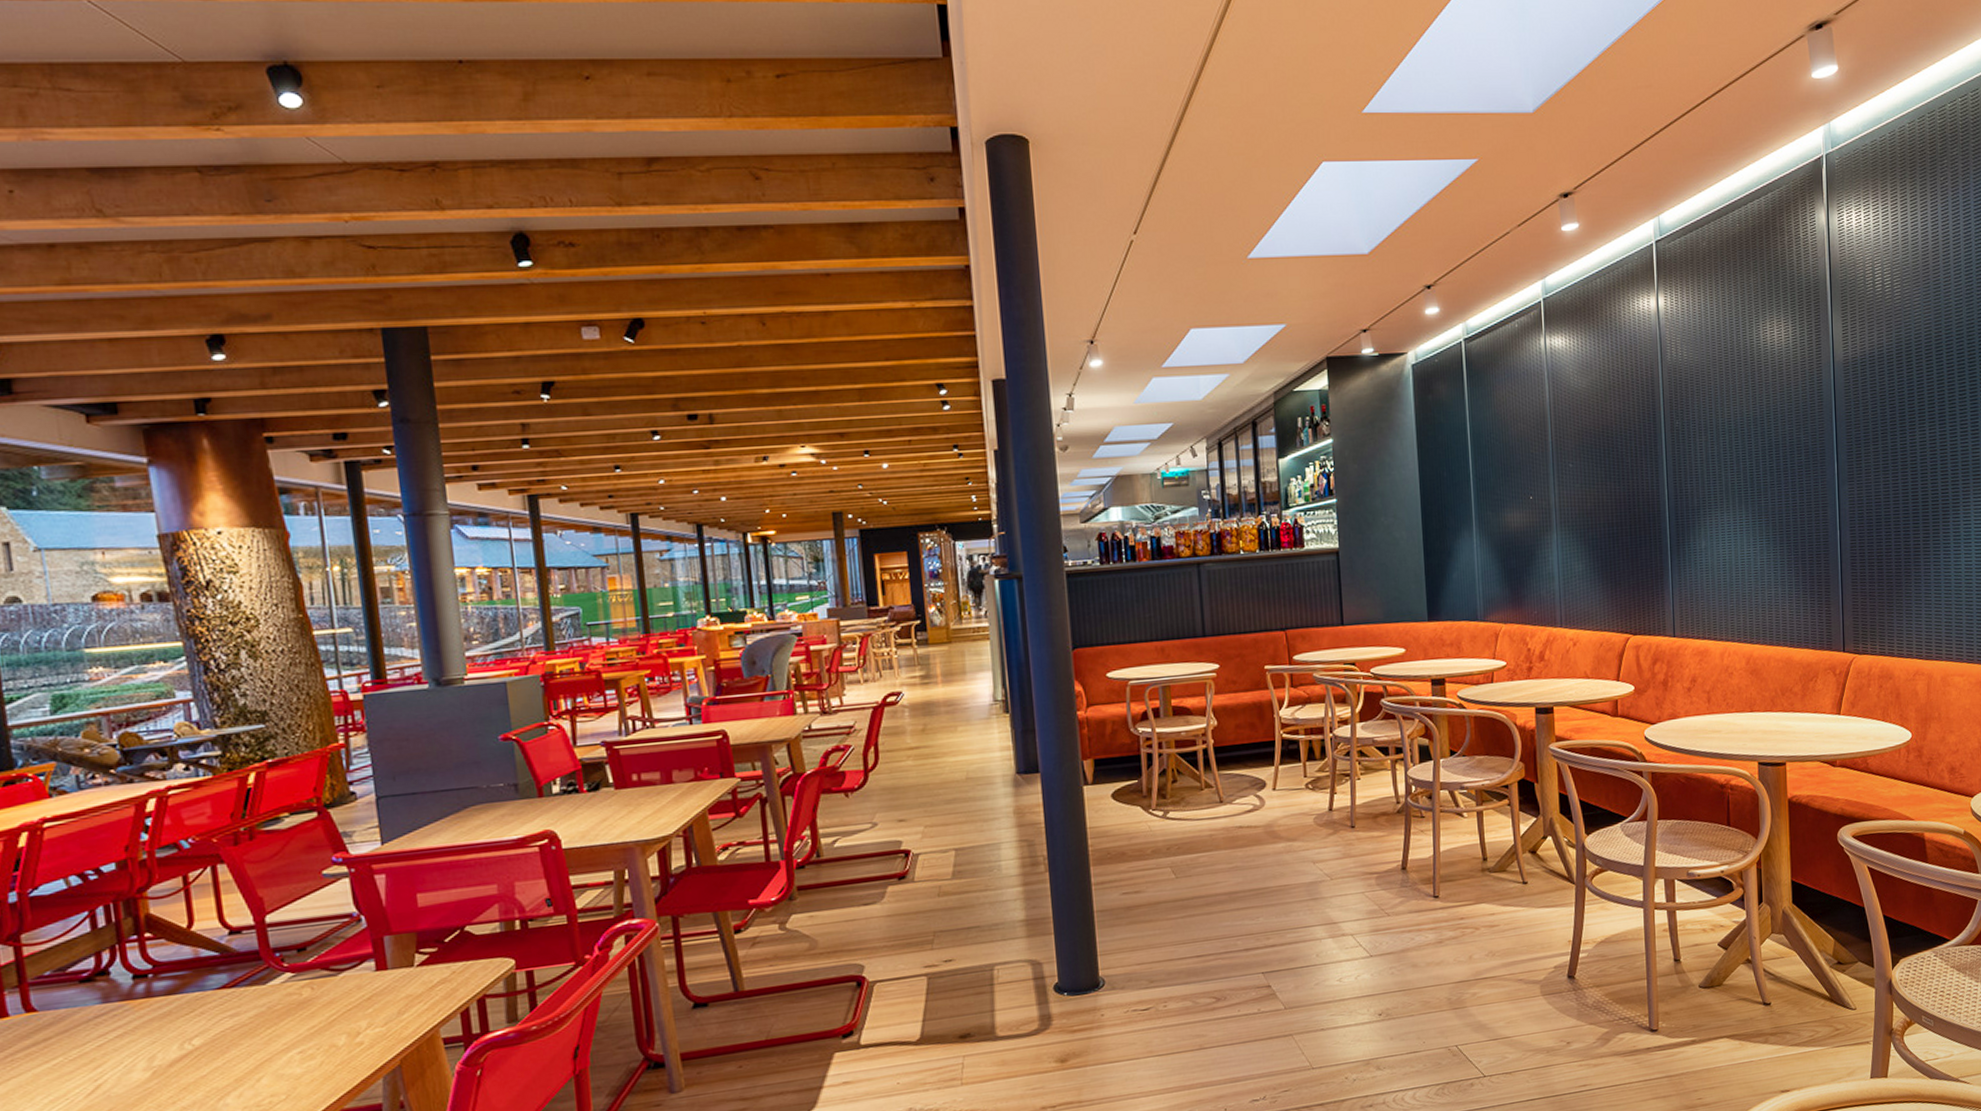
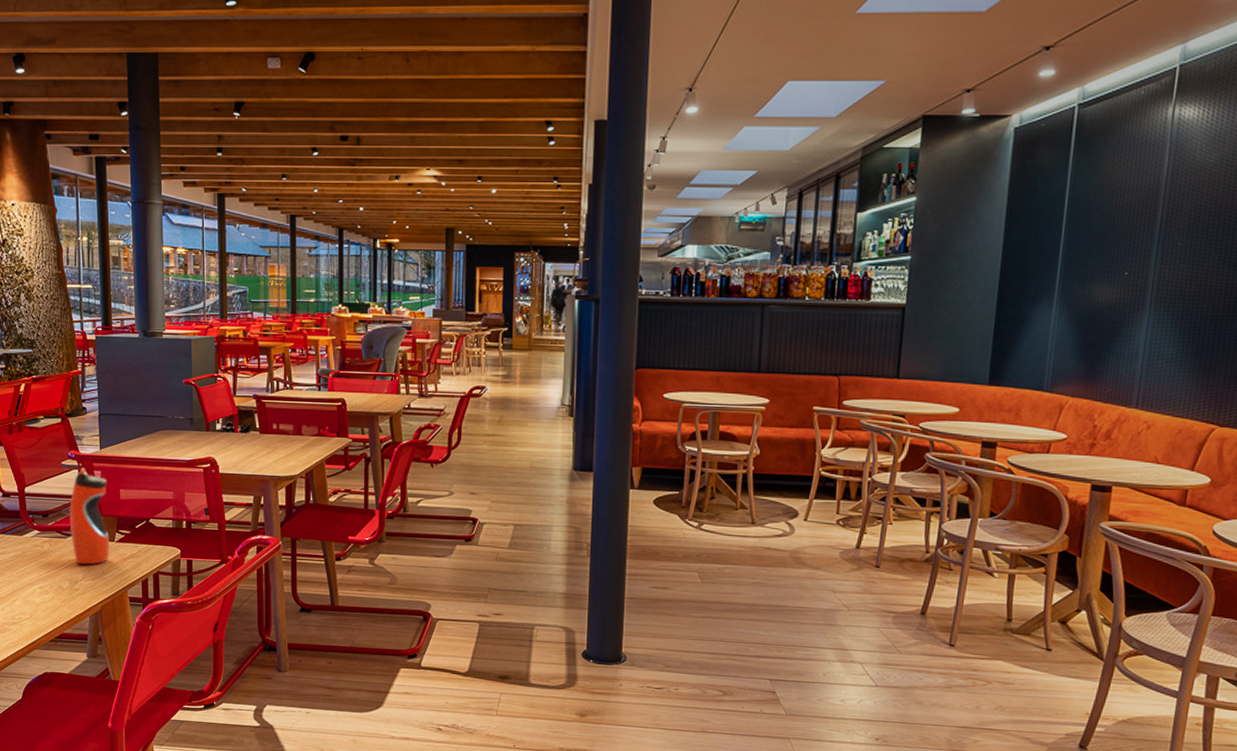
water bottle: none [339,873,408,1008] -> present [69,467,110,565]

